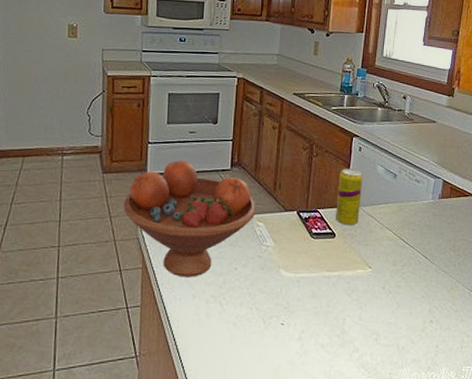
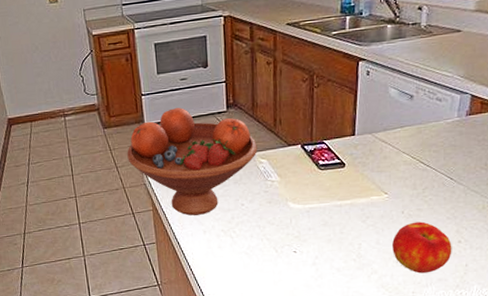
beverage can: present [336,169,363,226] -> none [344,95,373,154]
apple: none [373,299,425,353] -> present [392,221,452,274]

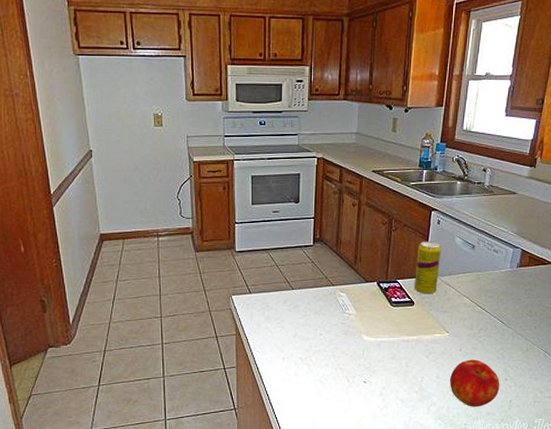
fruit bowl: present [127,108,258,216] -> none [216,238,338,342]
beverage can: none [344,95,373,154] -> present [415,241,442,294]

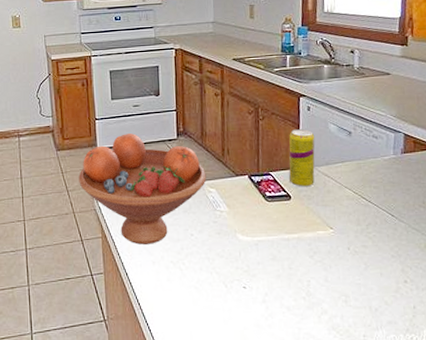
fruit bowl: none [216,238,338,342] -> present [78,133,207,245]
apple: present [450,359,500,407] -> none [340,259,400,315]

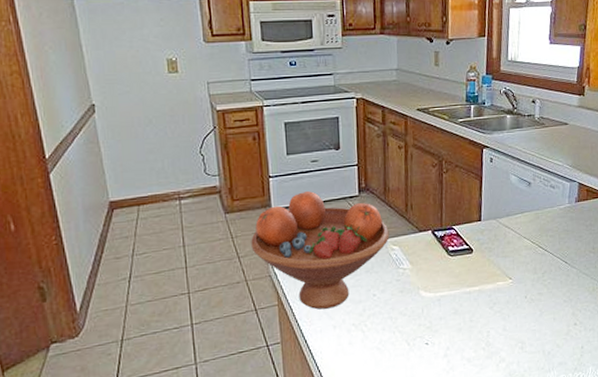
beverage can: present [289,129,315,187] -> none [471,181,497,240]

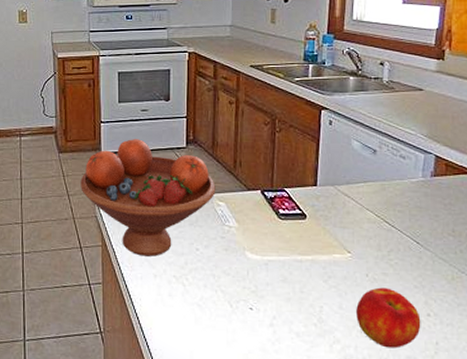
apple: none [517,305,570,359] -> present [356,287,421,348]

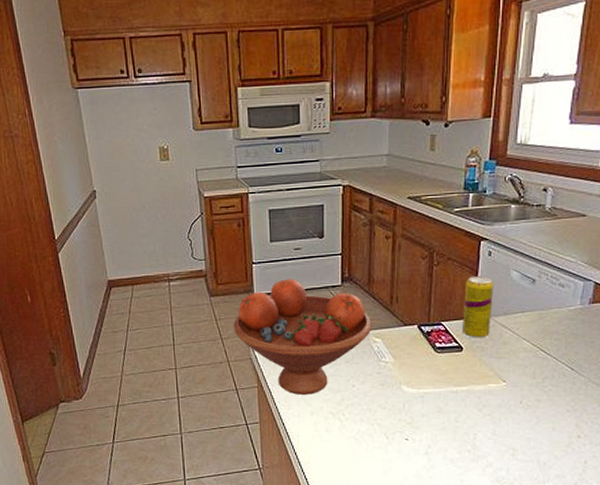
beverage can: none [305,144,336,206] -> present [463,276,494,338]
apple: present [356,287,421,348] -> none [509,413,571,469]

